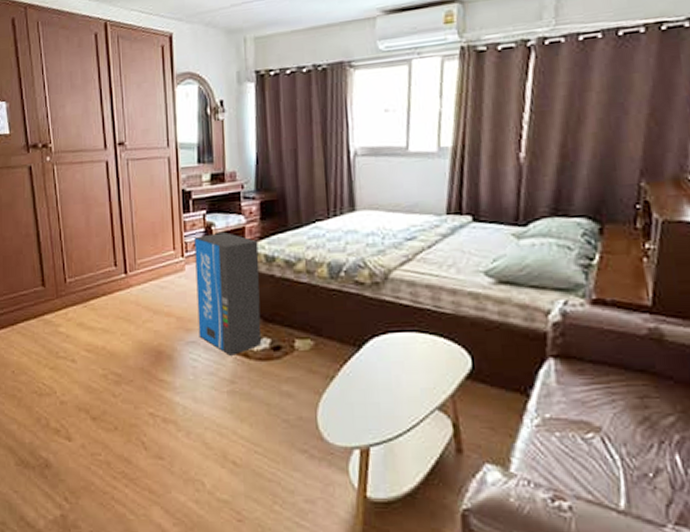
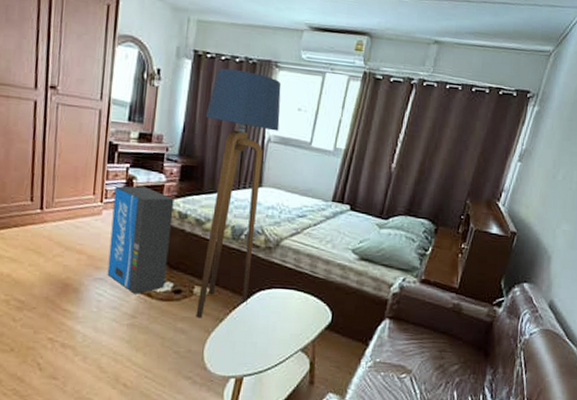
floor lamp: none [278,80,365,378] -> present [196,68,282,319]

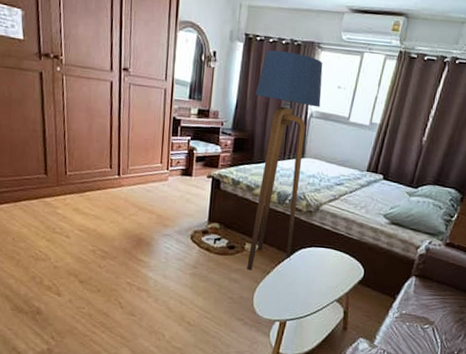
air purifier: present [107,186,174,294] -> none [173,156,229,249]

